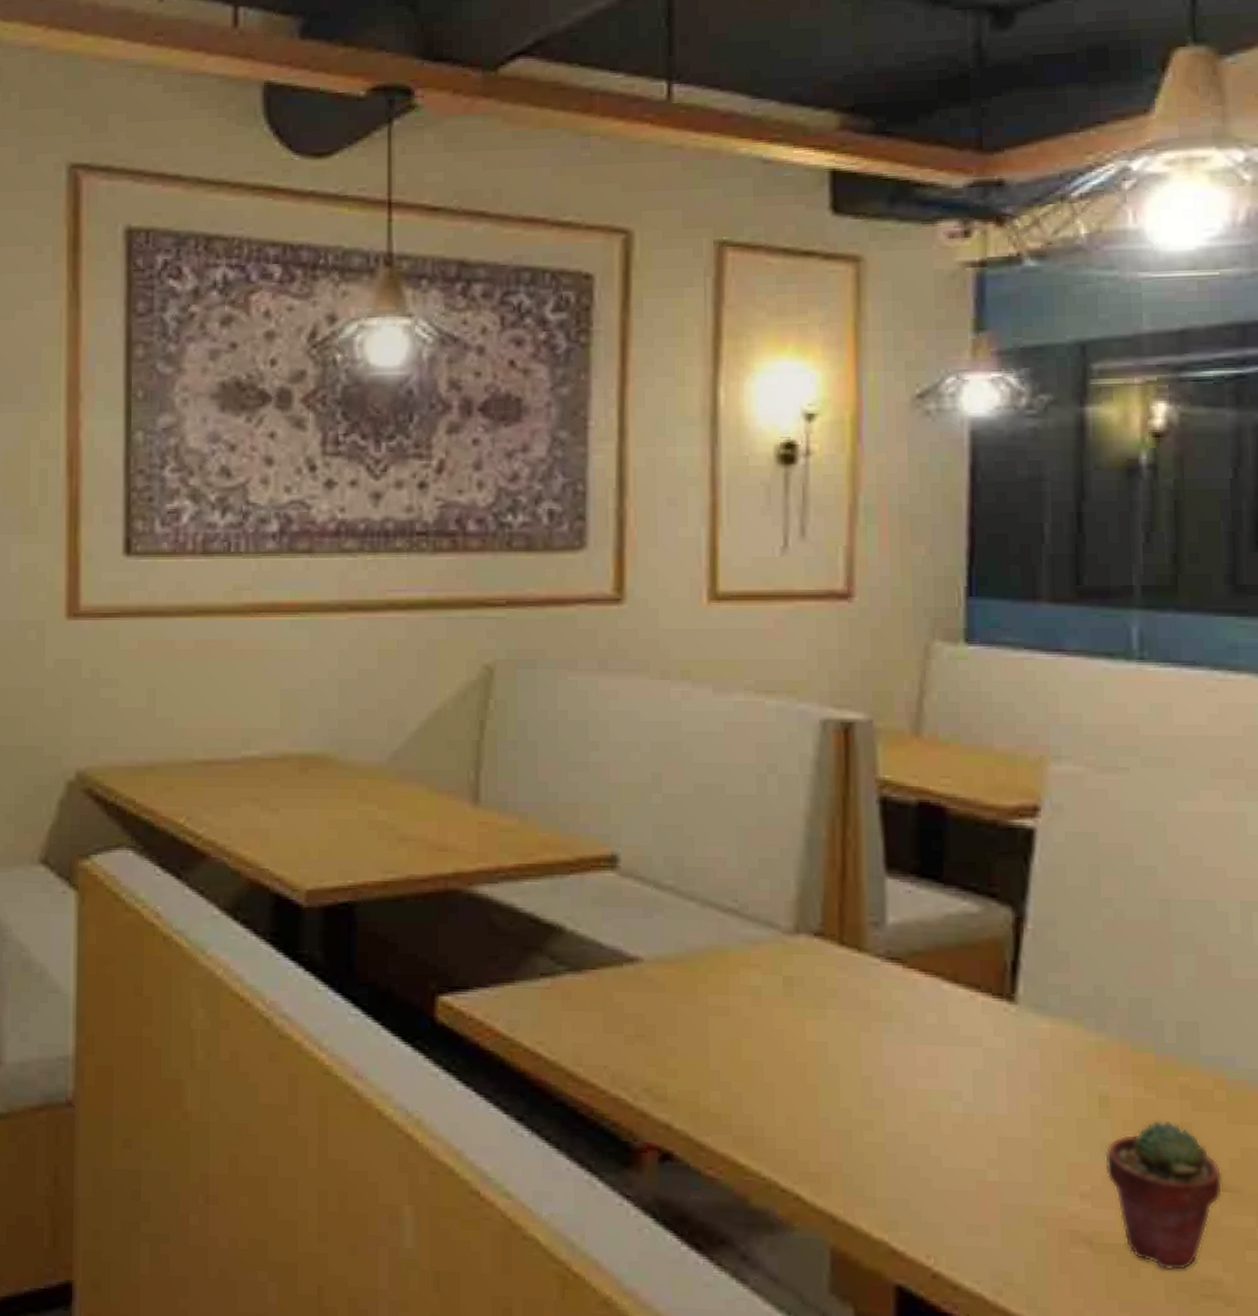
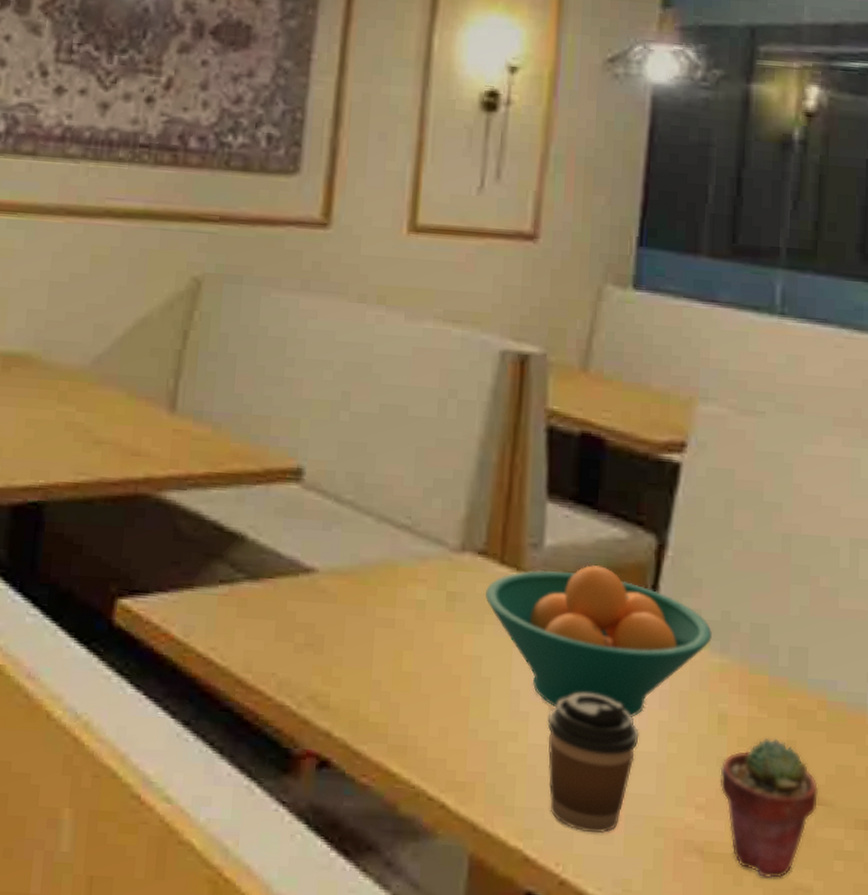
fruit bowl: none [826,942,1085,1102] -> present [485,565,712,717]
coffee cup: none [905,1077,1009,1225] -> present [547,692,639,834]

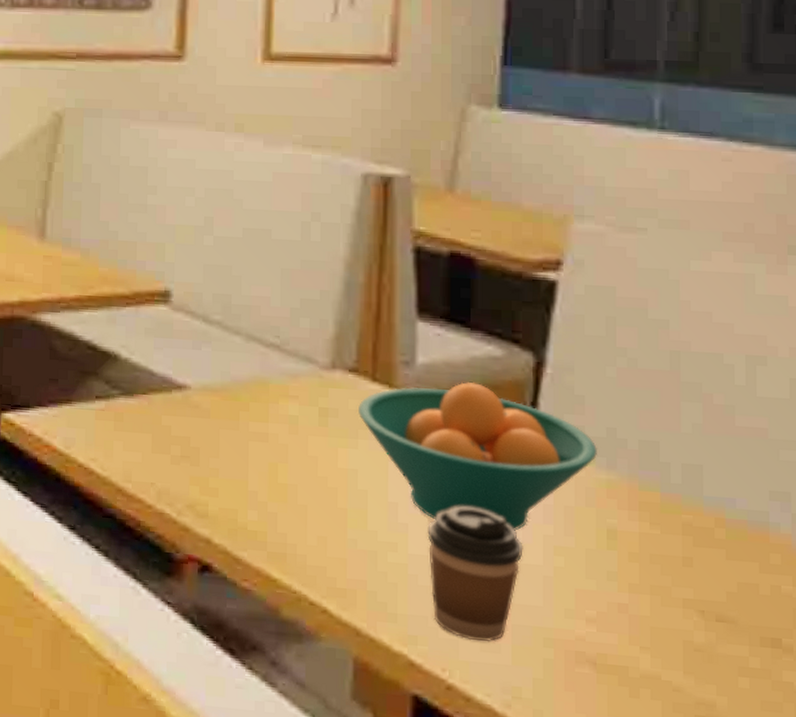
potted succulent: present [719,737,819,879] -> none [611,553,720,693]

